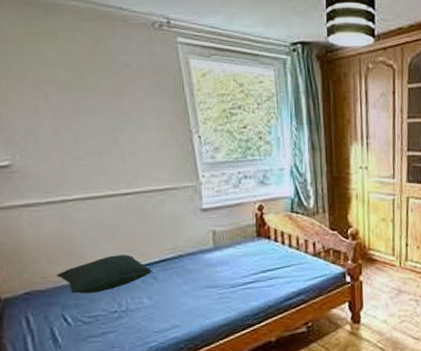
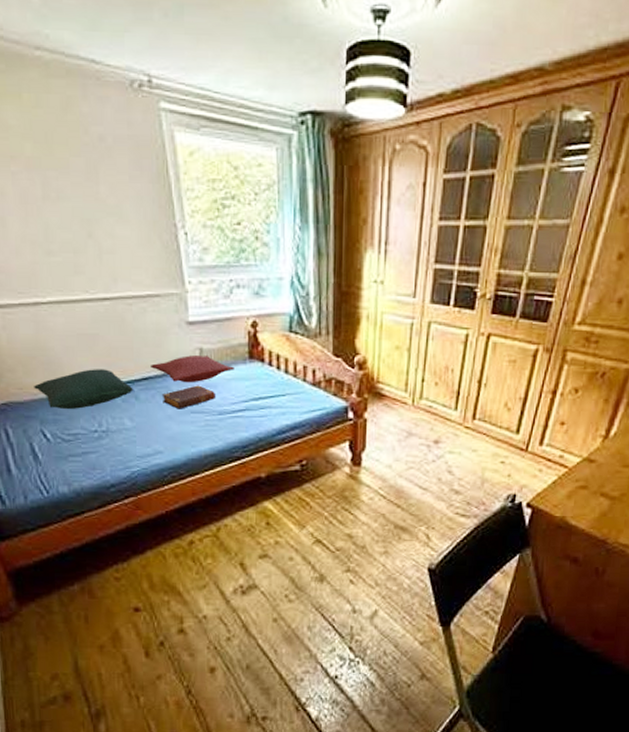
pillow: none [168,237,244,262] -> present [151,355,234,383]
book: none [178,263,228,286] -> present [161,385,215,409]

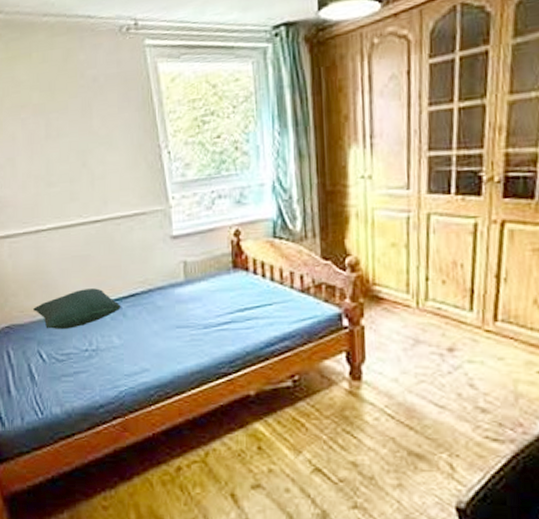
pillow: present [151,355,234,383] -> none [137,268,218,298]
book: present [161,385,215,409] -> none [147,298,200,325]

